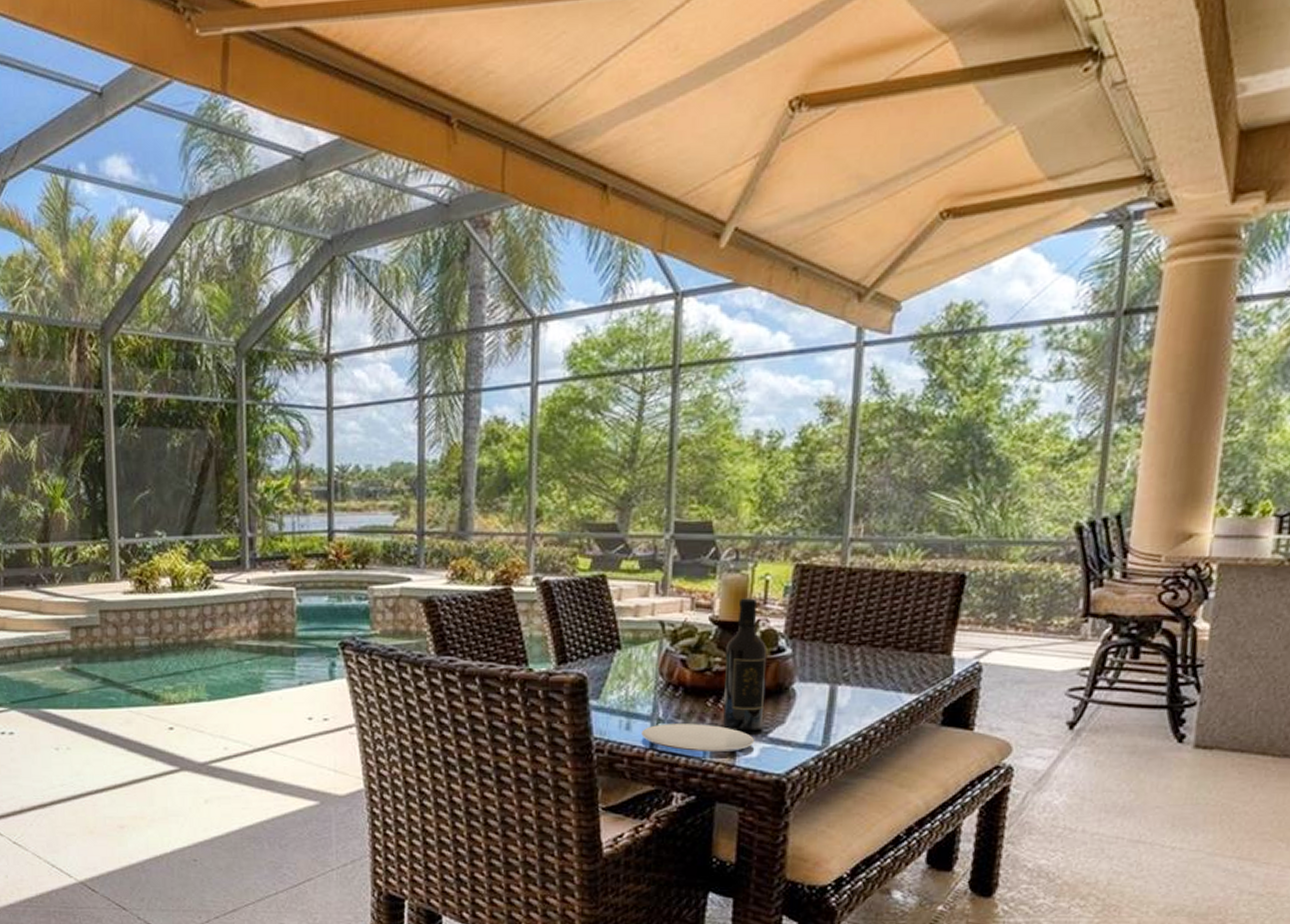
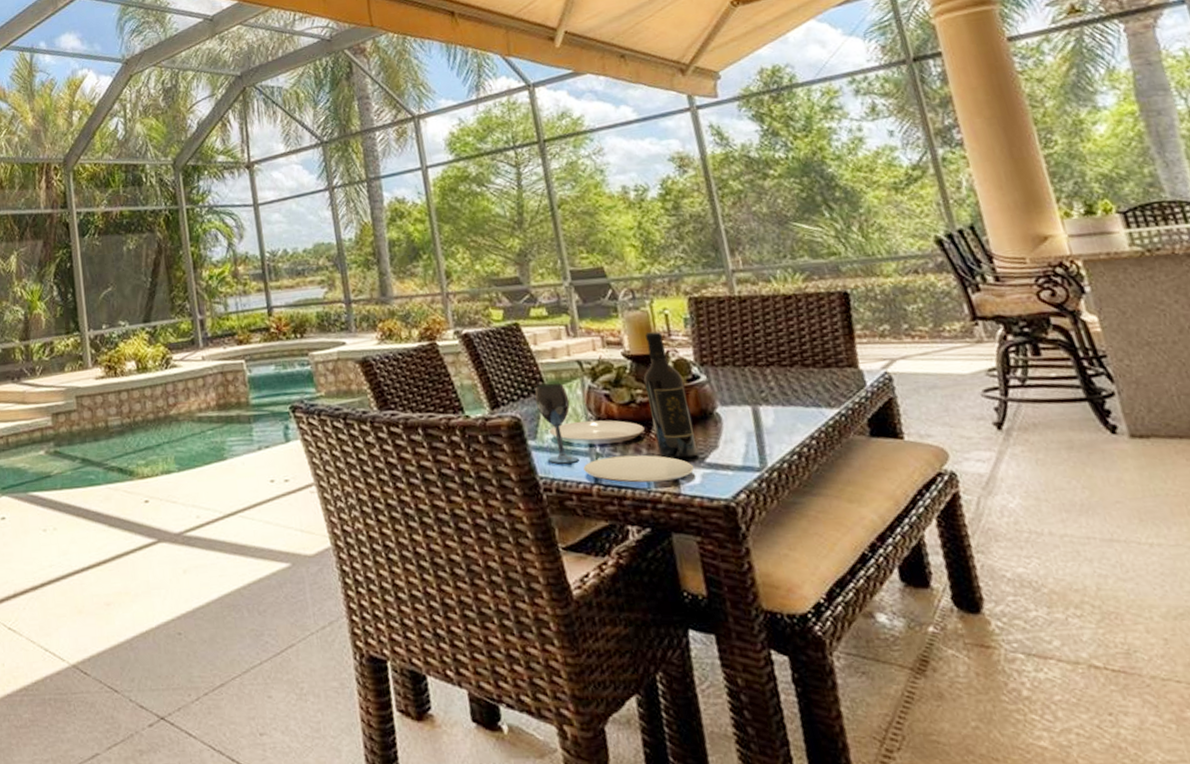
wine glass: none [607,642,643,726] -> present [535,383,579,464]
plate: none [613,684,714,710] -> present [548,420,645,445]

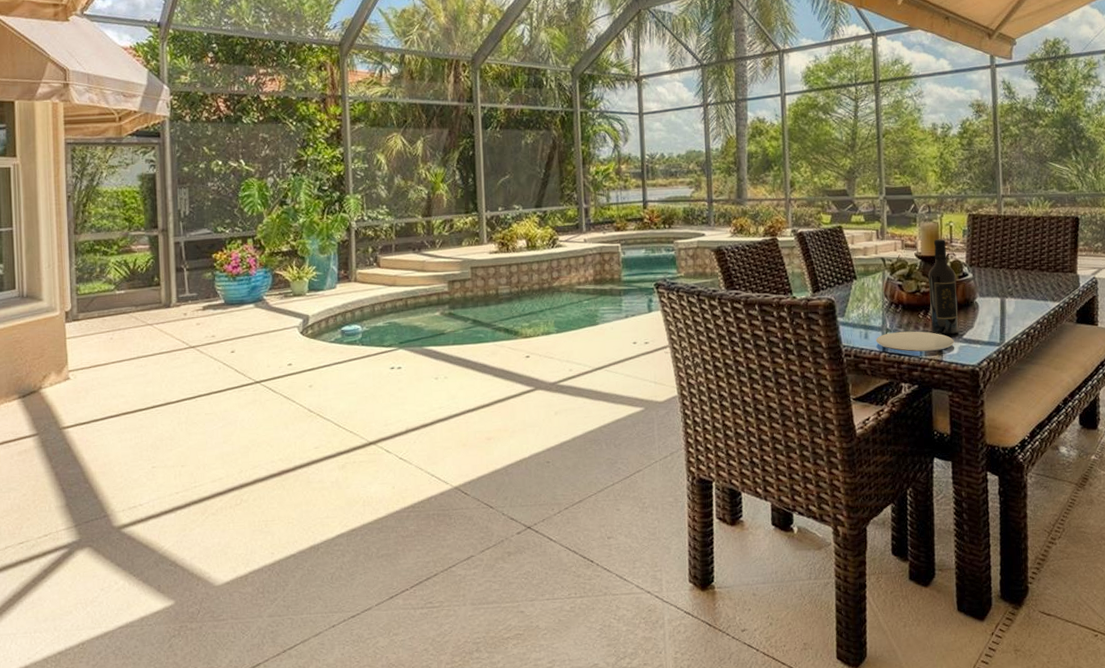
wine glass: present [535,383,579,464] -> none [847,274,874,336]
plate: present [548,420,645,445] -> none [854,304,924,323]

